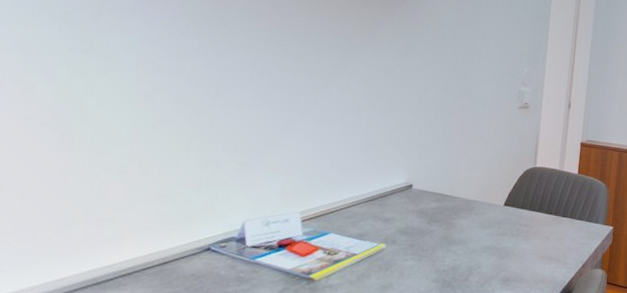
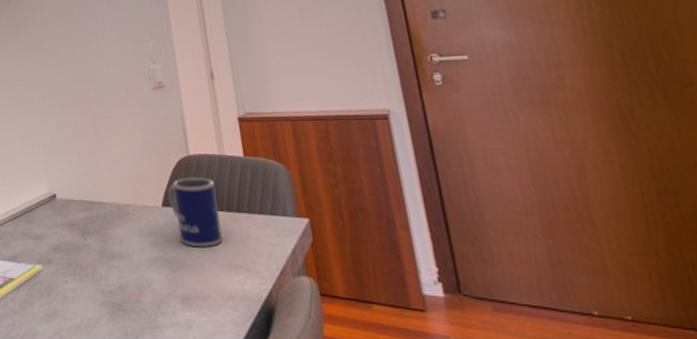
mug: none [510,184,550,241] -> present [167,176,223,247]

